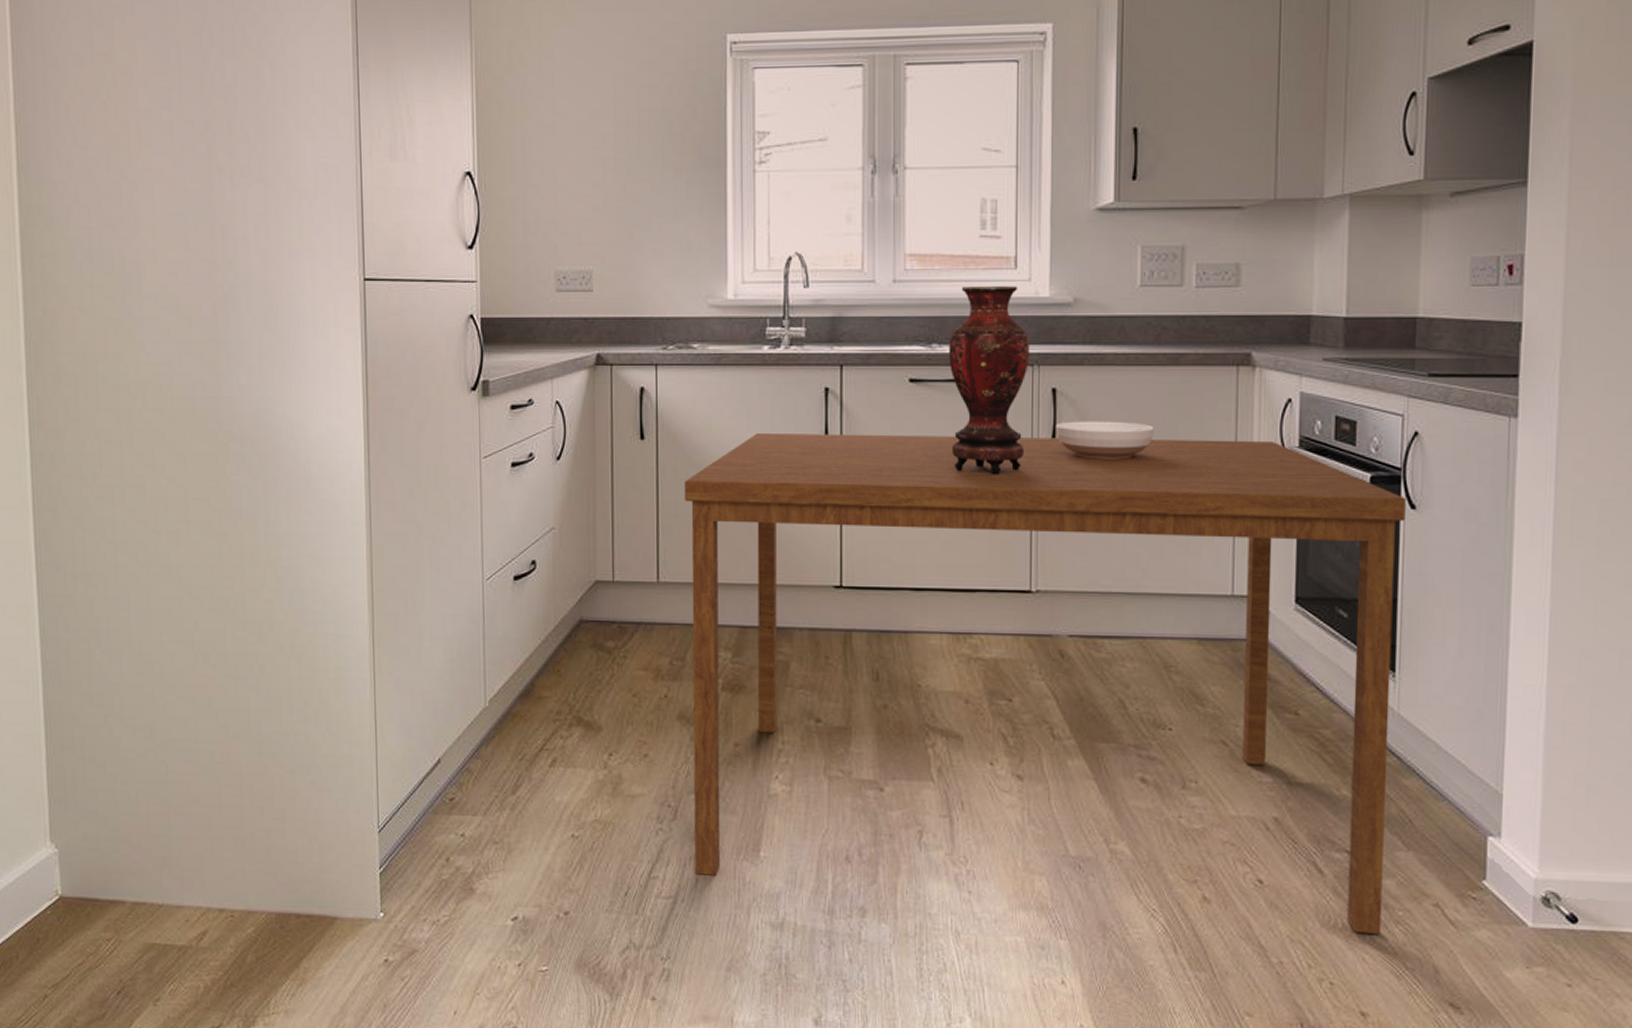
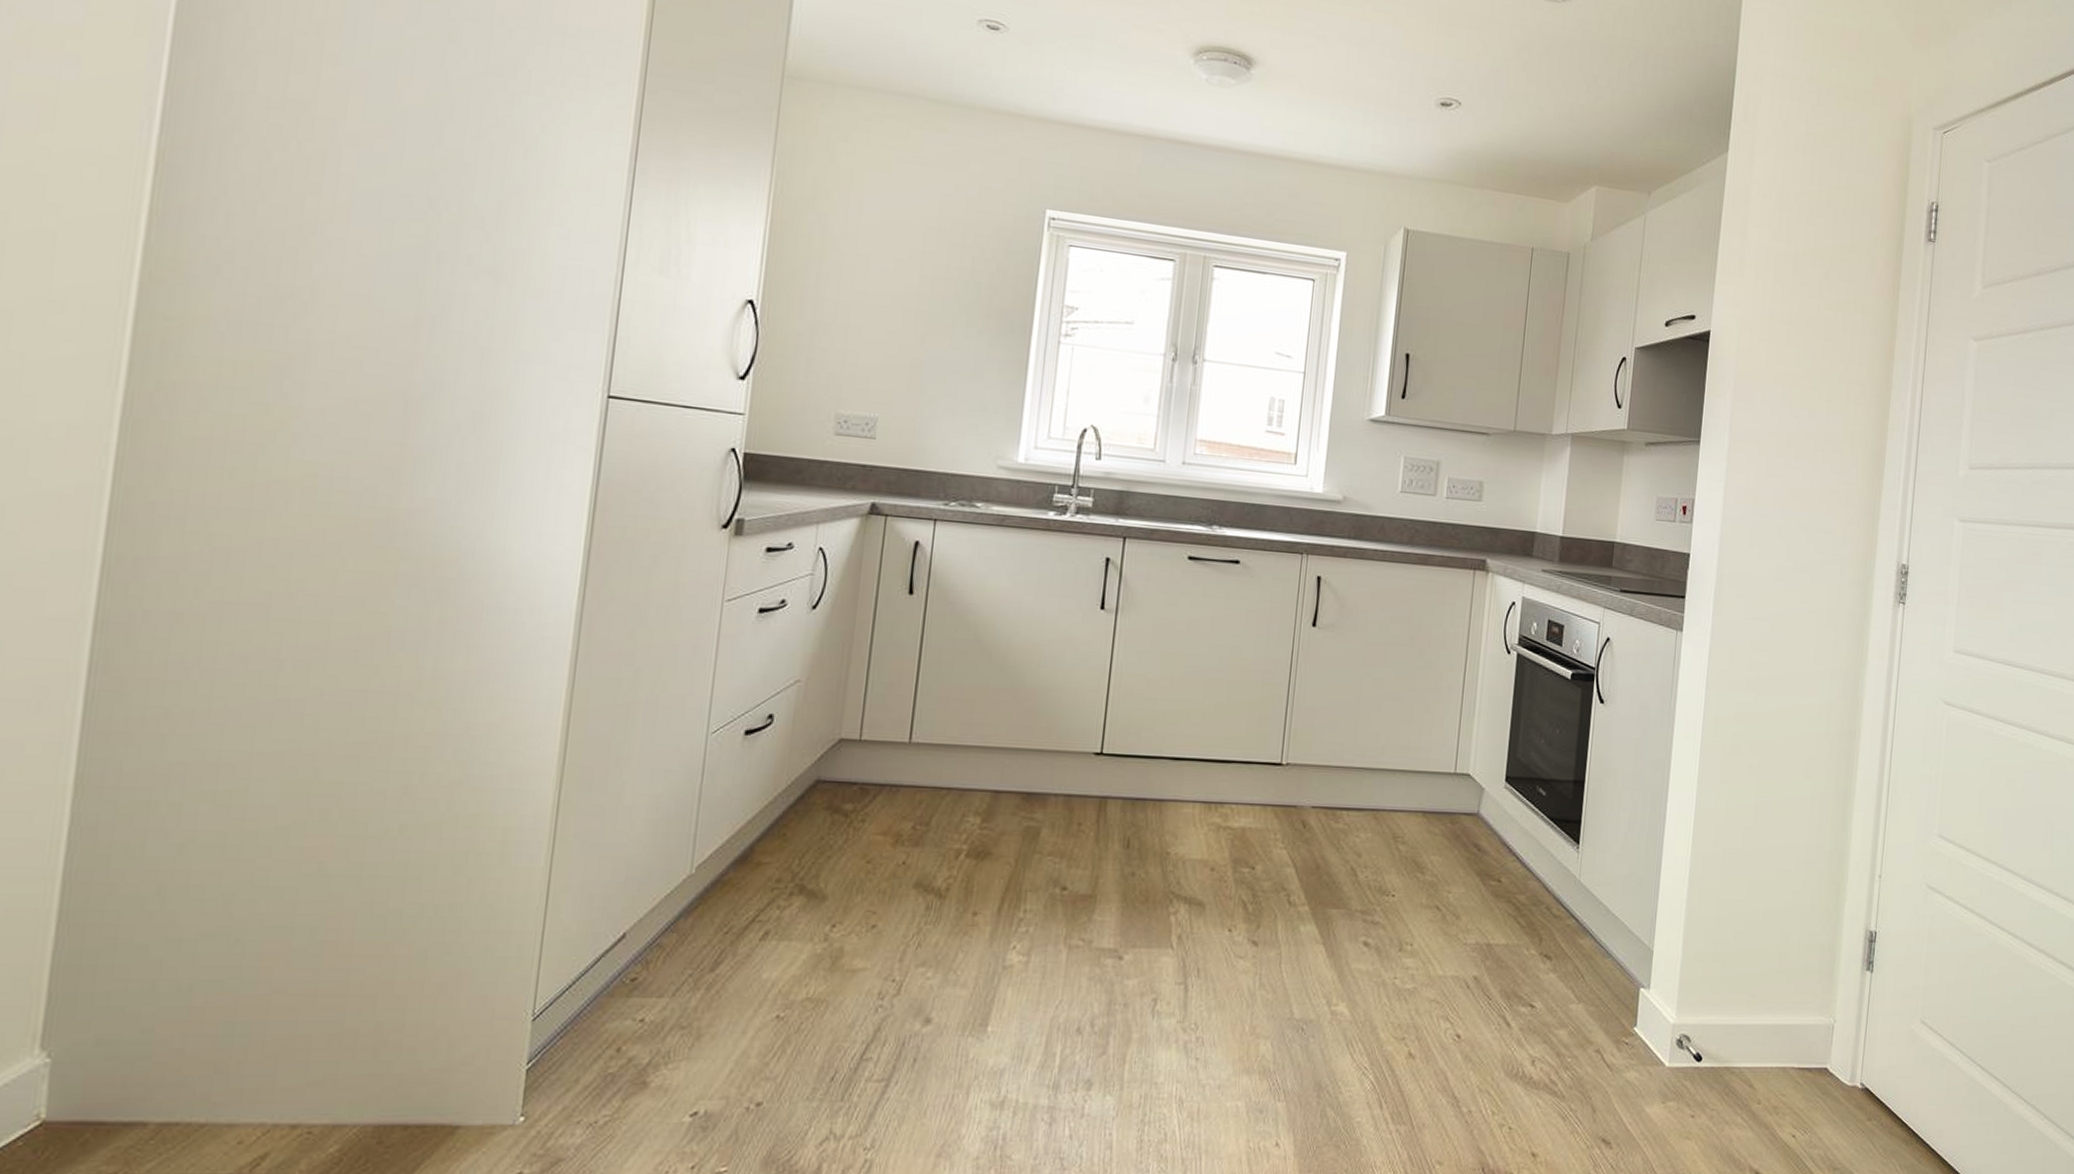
dining table: present [685,432,1406,934] -> none [914,596,1597,1080]
vase: present [948,286,1029,475] -> none [1222,475,1301,653]
bowl: present [1055,421,1154,459] -> none [1317,607,1402,646]

